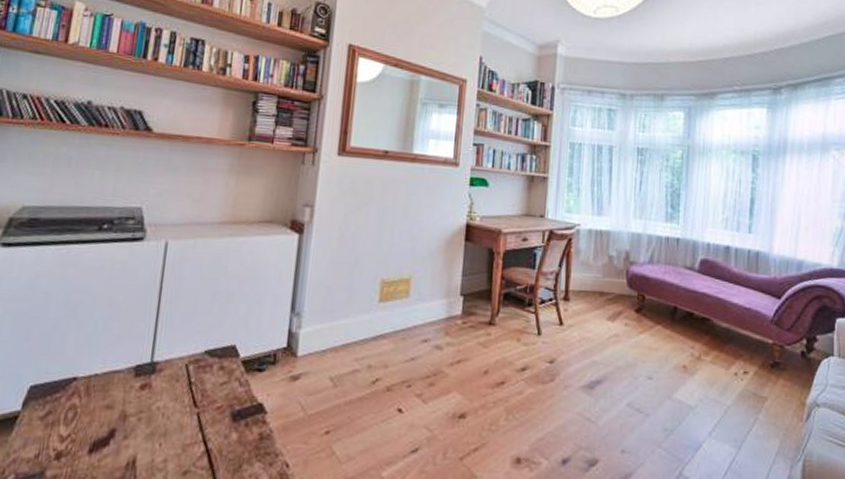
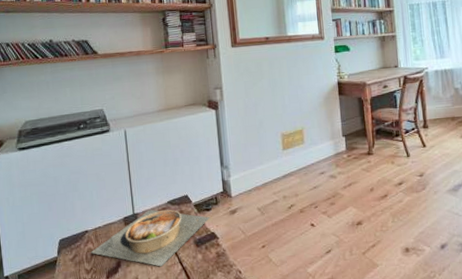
bowl: none [73,358,261,445] -> present [90,209,210,267]

